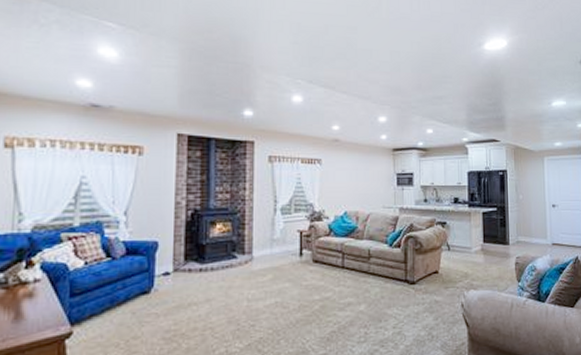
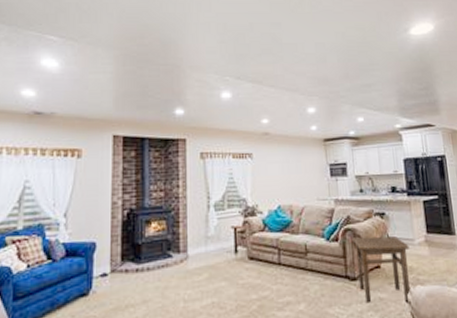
side table: none [414,244,466,306] -> present [352,236,411,304]

